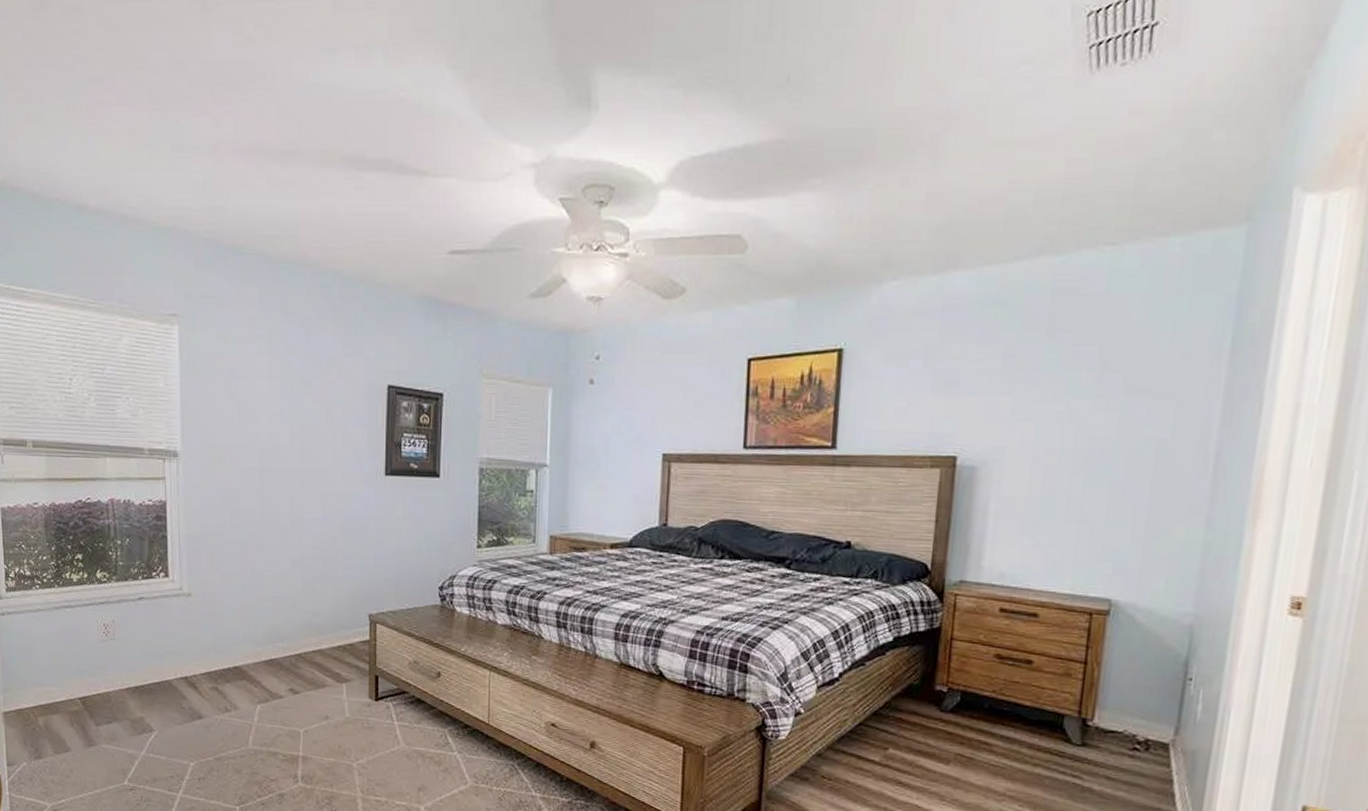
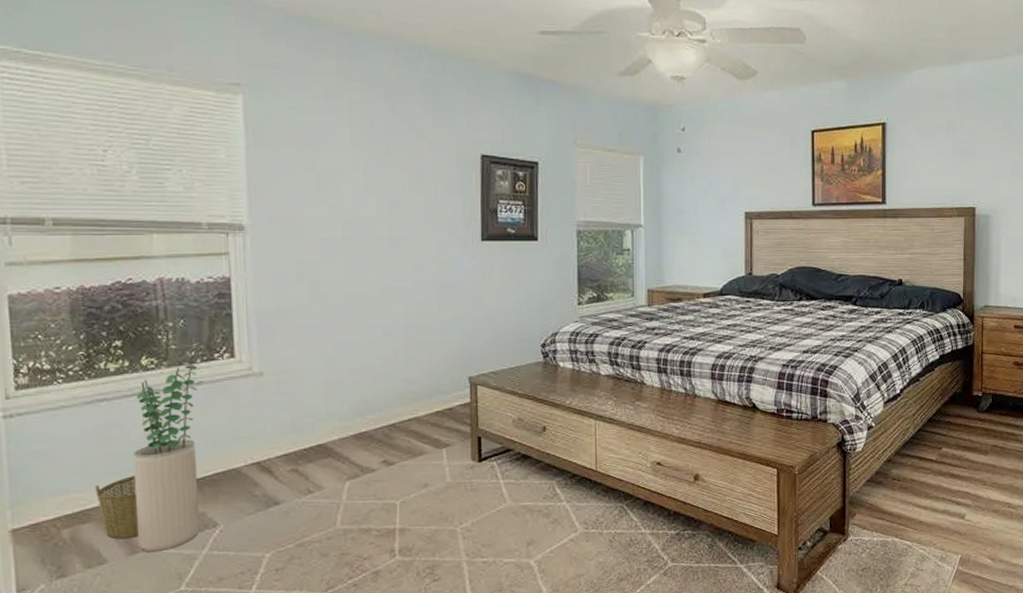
basket: none [61,677,93,732] -> present [94,476,139,539]
vase: none [89,572,140,748] -> present [132,355,200,553]

